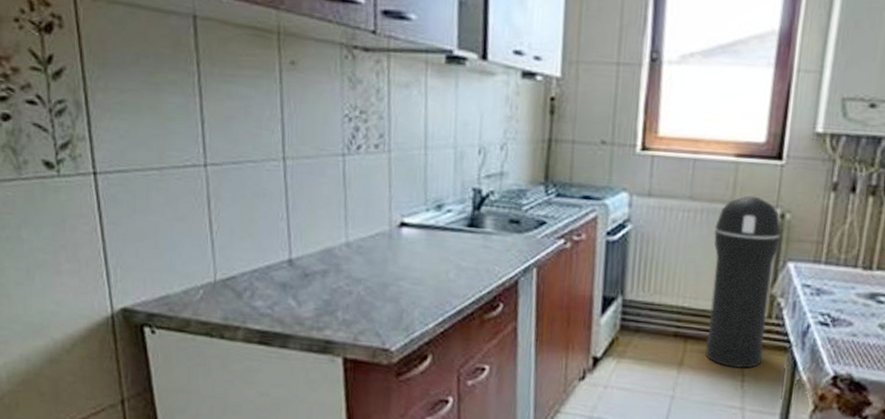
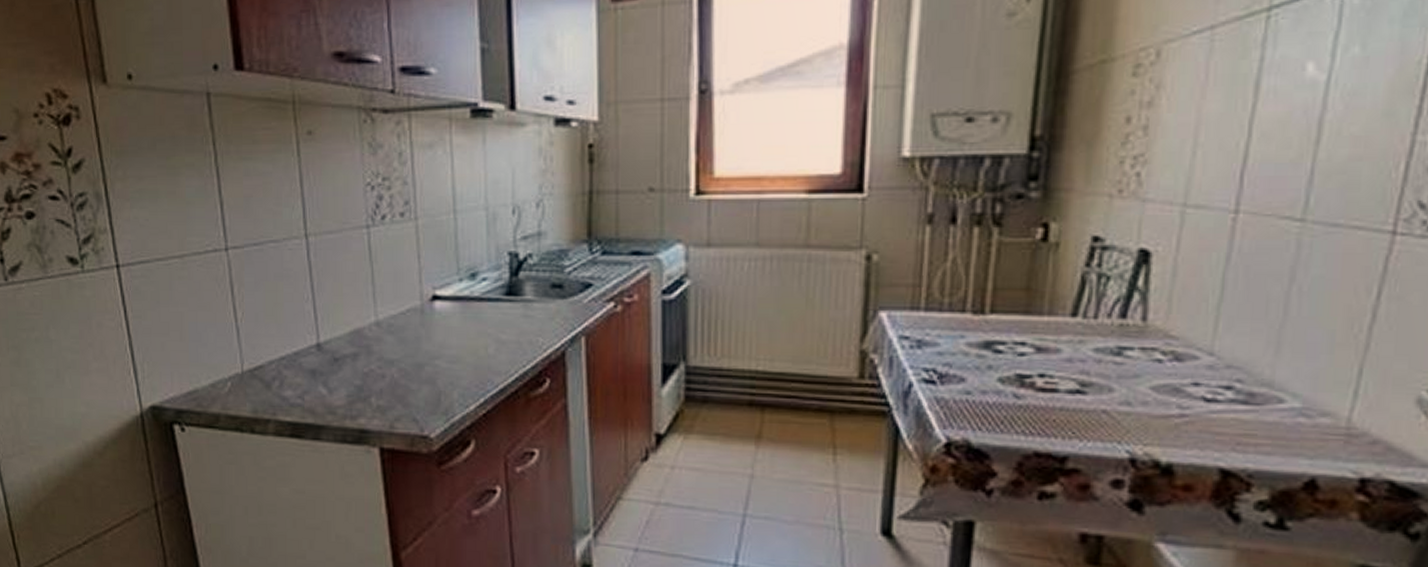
trash can: present [705,195,782,369] -> none [786,237,869,440]

